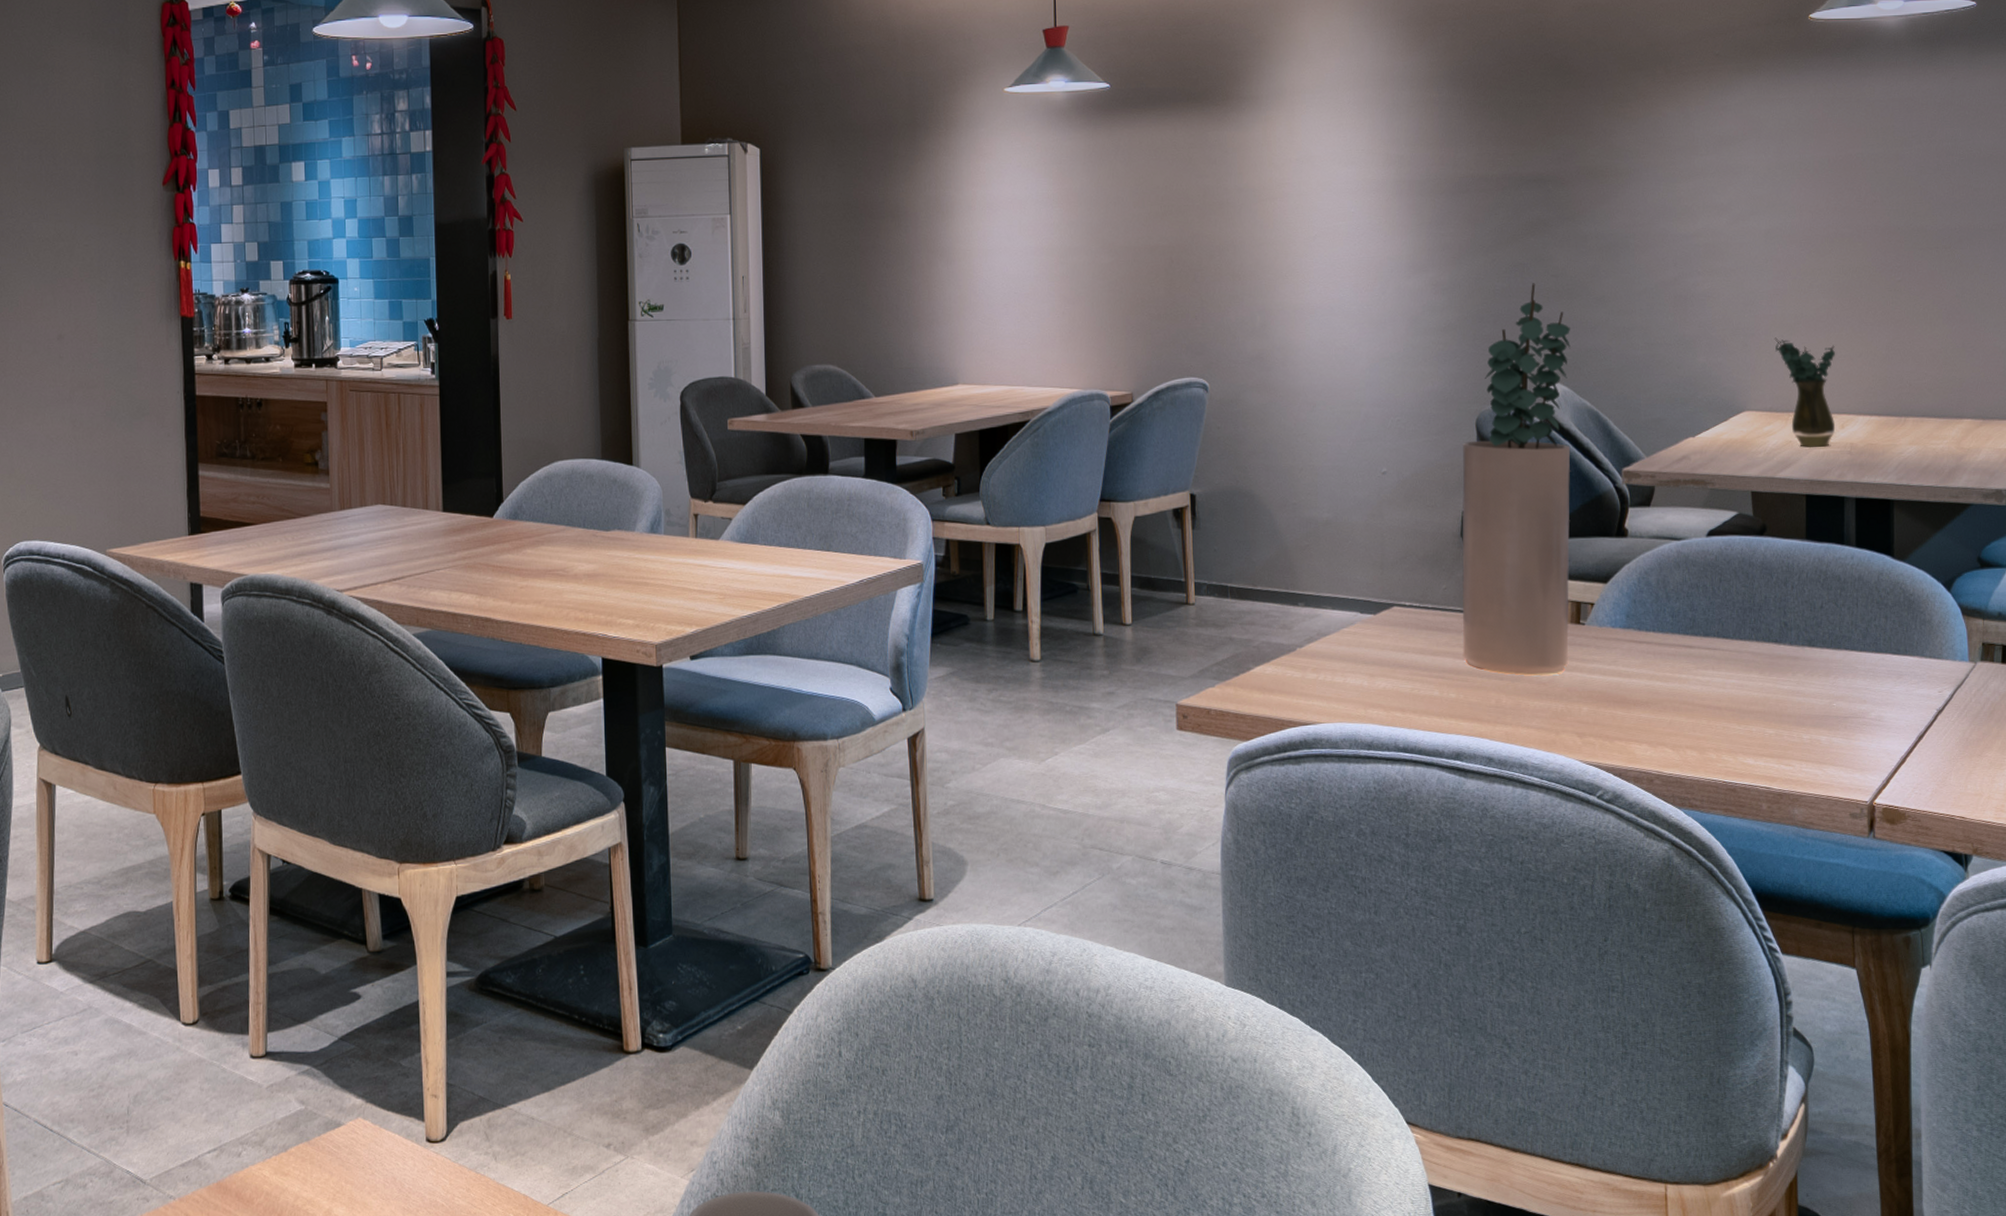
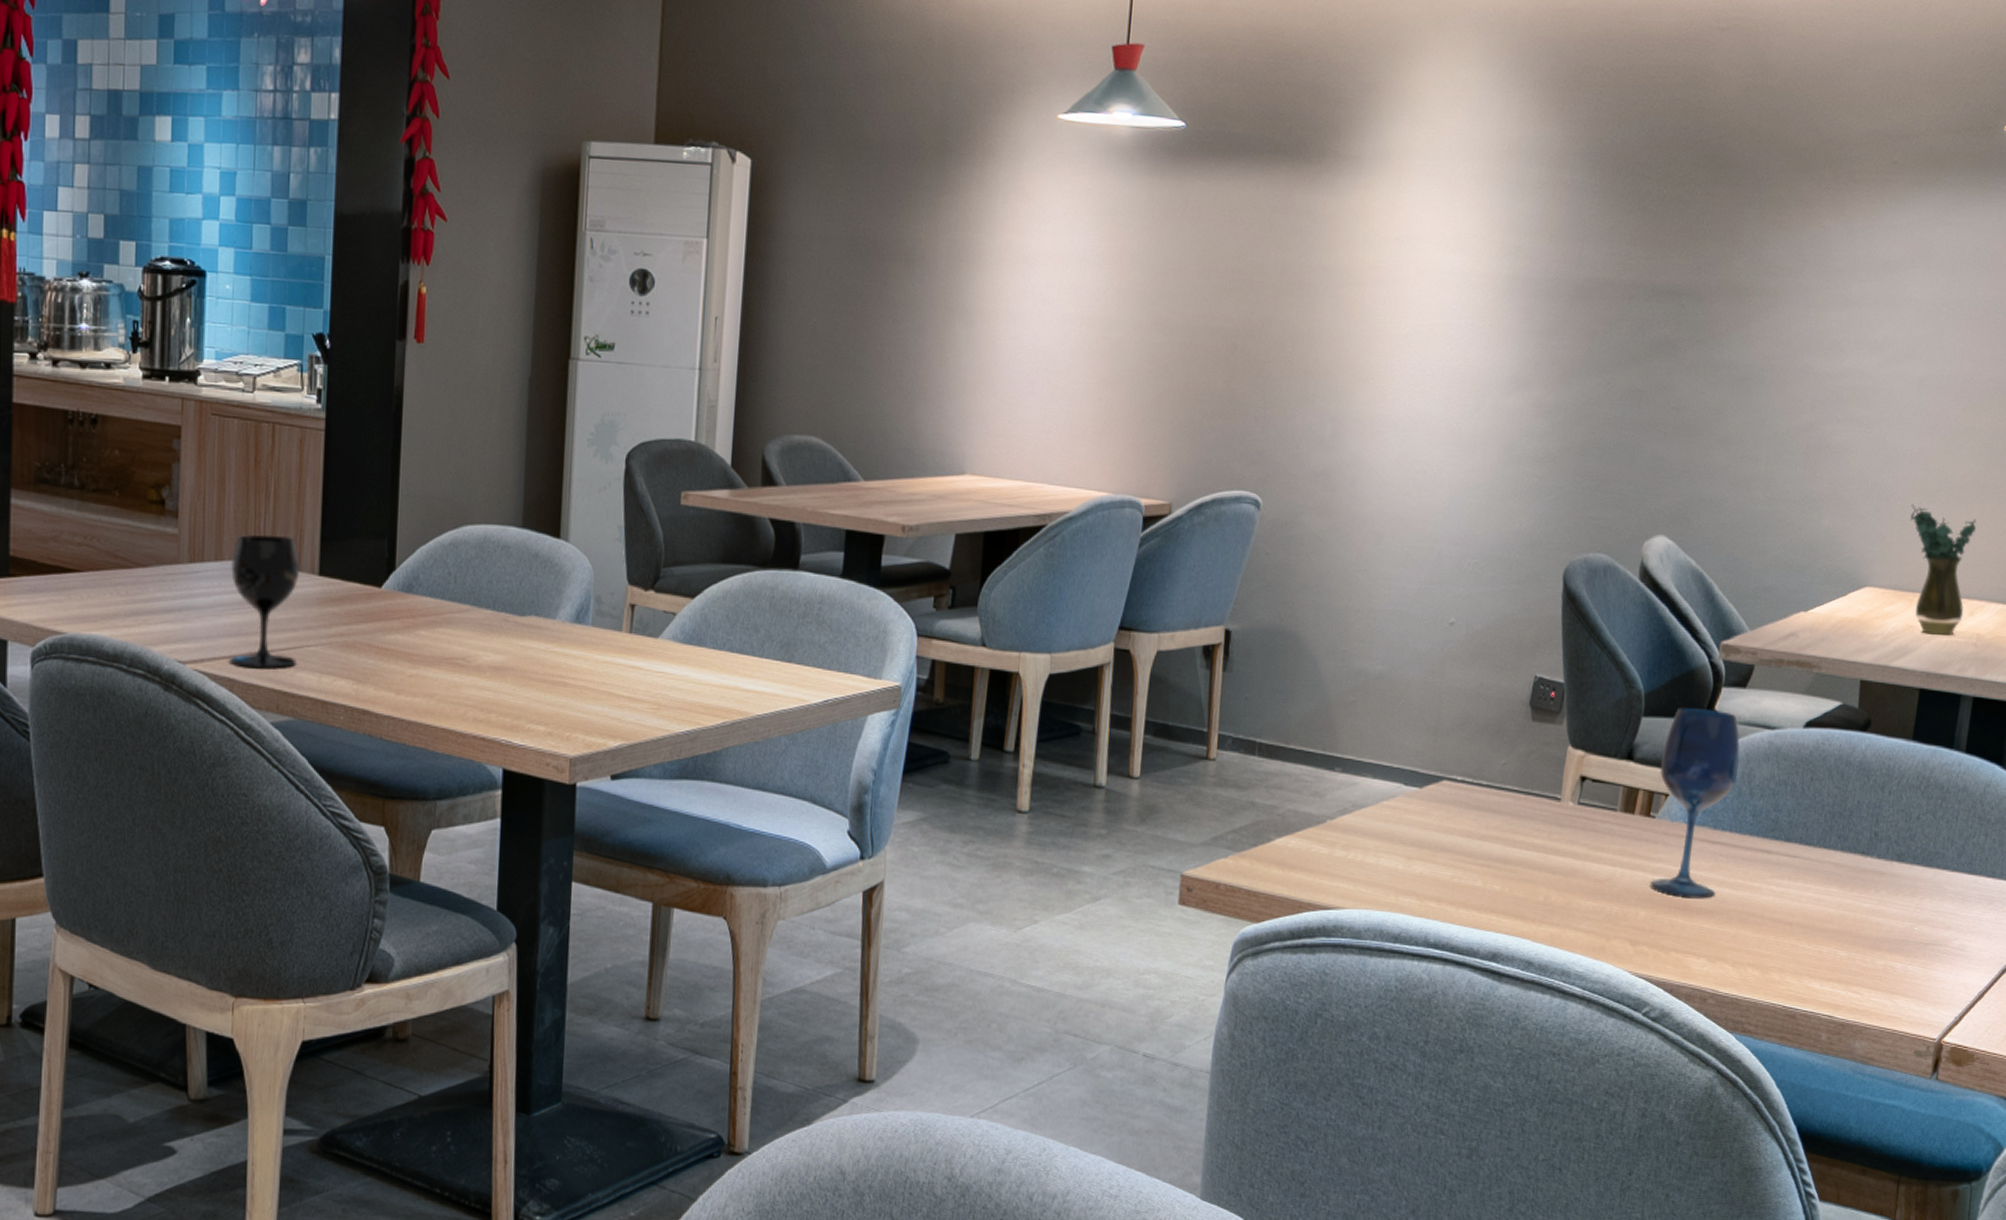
wine glass: none [373,482,430,591] -> present [229,533,301,669]
vase: present [1462,283,1570,676] -> none [1514,414,1685,872]
wineglass: none [1583,526,1654,692] -> present [1650,707,1740,898]

